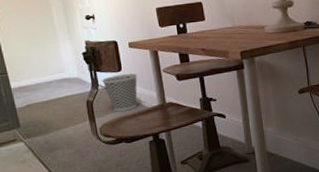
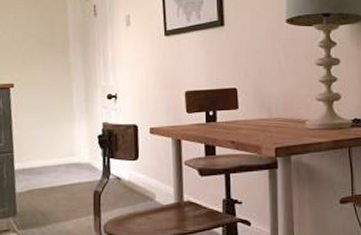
wastebasket: present [102,73,138,112] -> none [115,163,156,207]

